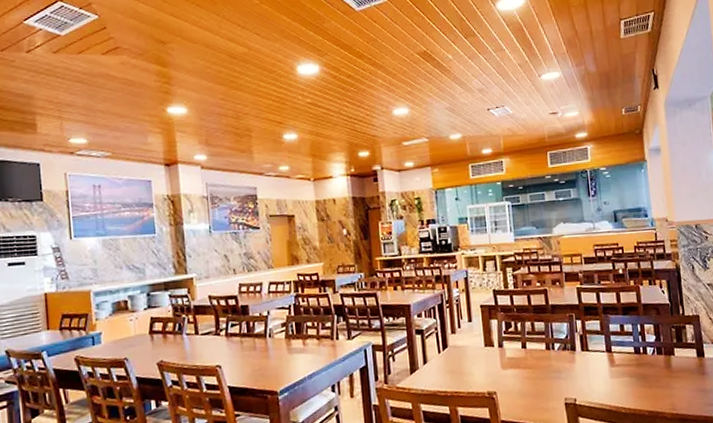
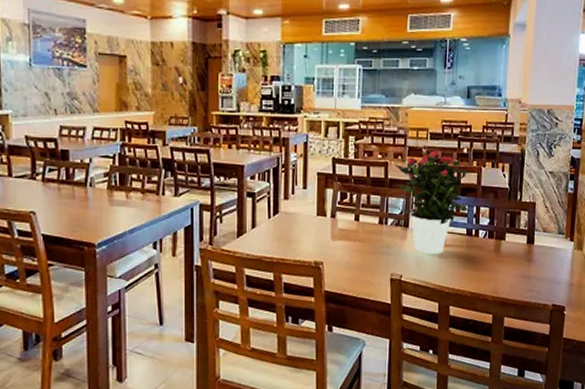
potted flower: none [554,273,633,375] -> present [394,149,469,254]

